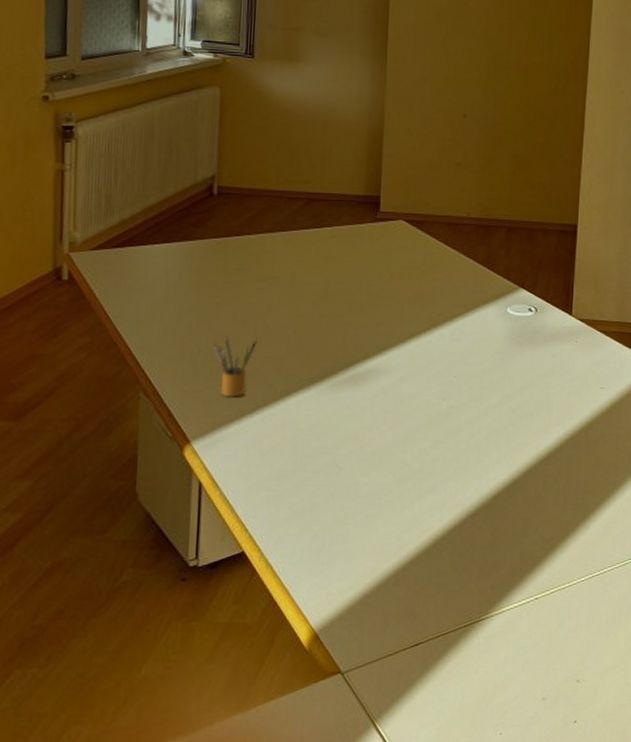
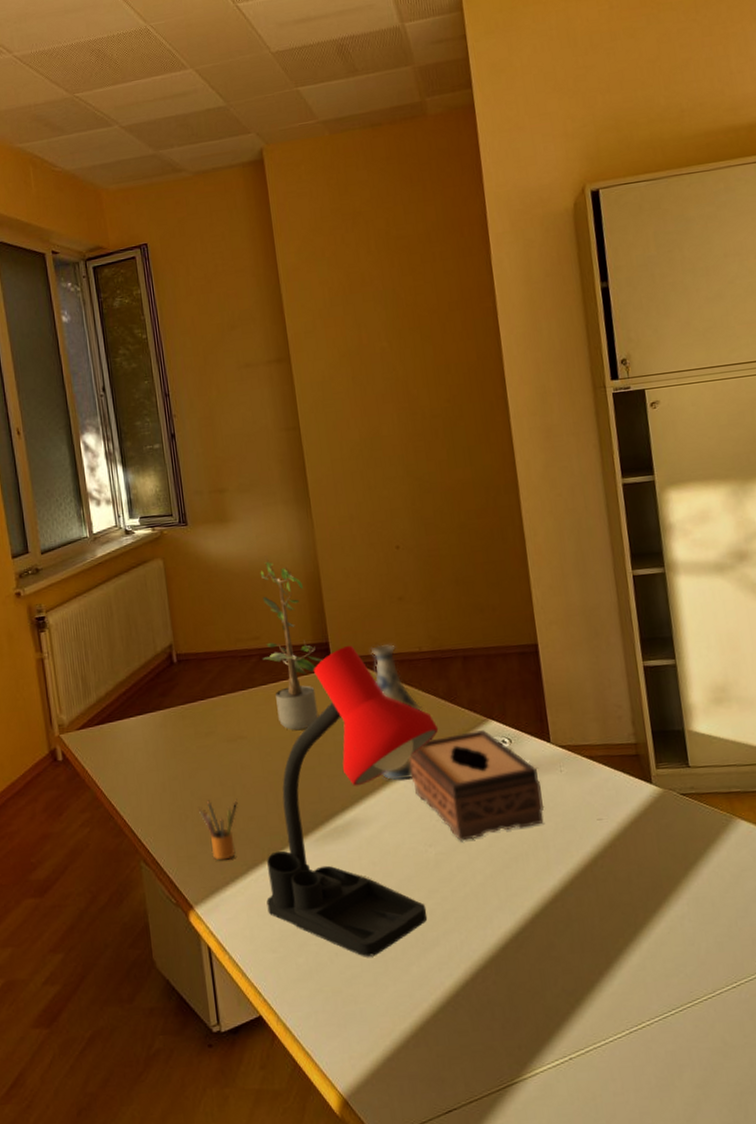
desk lamp: none [269,201,472,500] -> present [266,645,439,957]
potted plant: none [309,102,372,278] -> present [260,556,323,731]
vase: none [410,205,465,337] -> present [370,643,433,782]
tissue box: none [438,297,556,399] -> present [410,730,545,842]

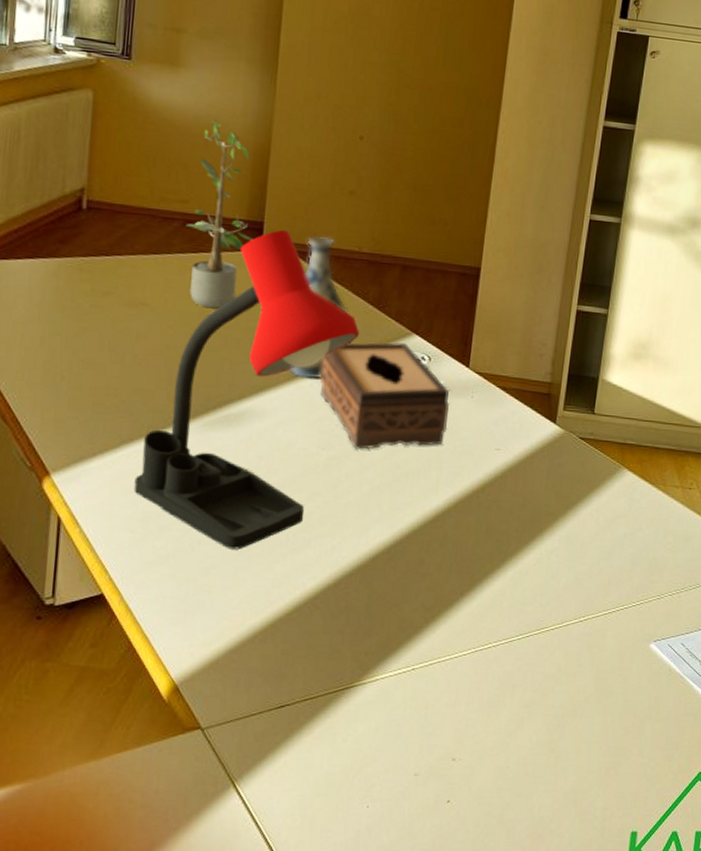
pencil box: present [197,798,238,861] -> none [77,364,125,430]

